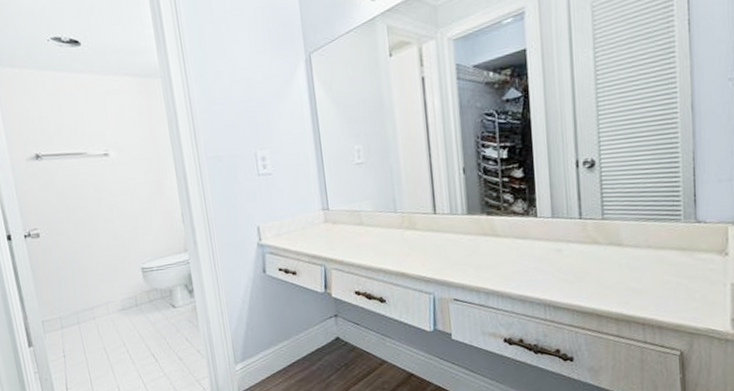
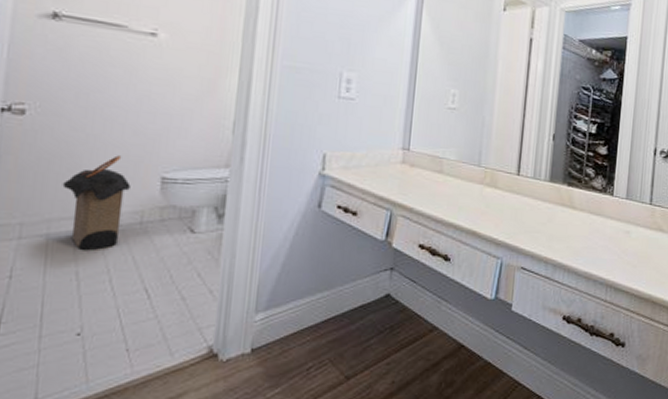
laundry hamper: none [77,256,126,331] -> present [62,155,131,250]

